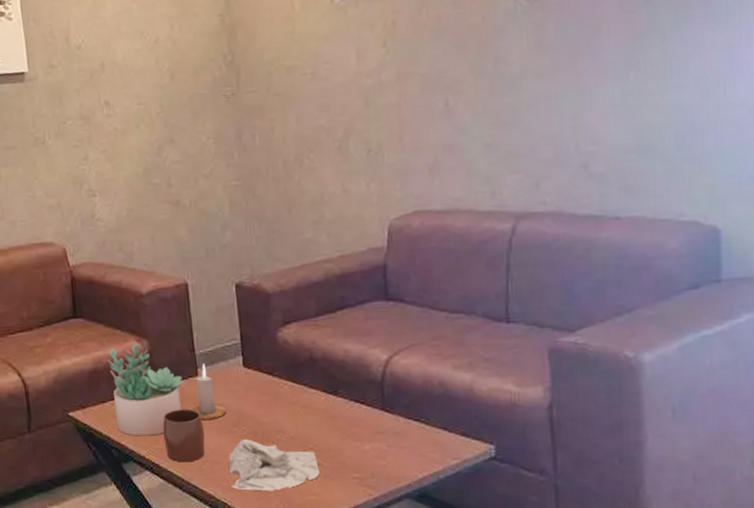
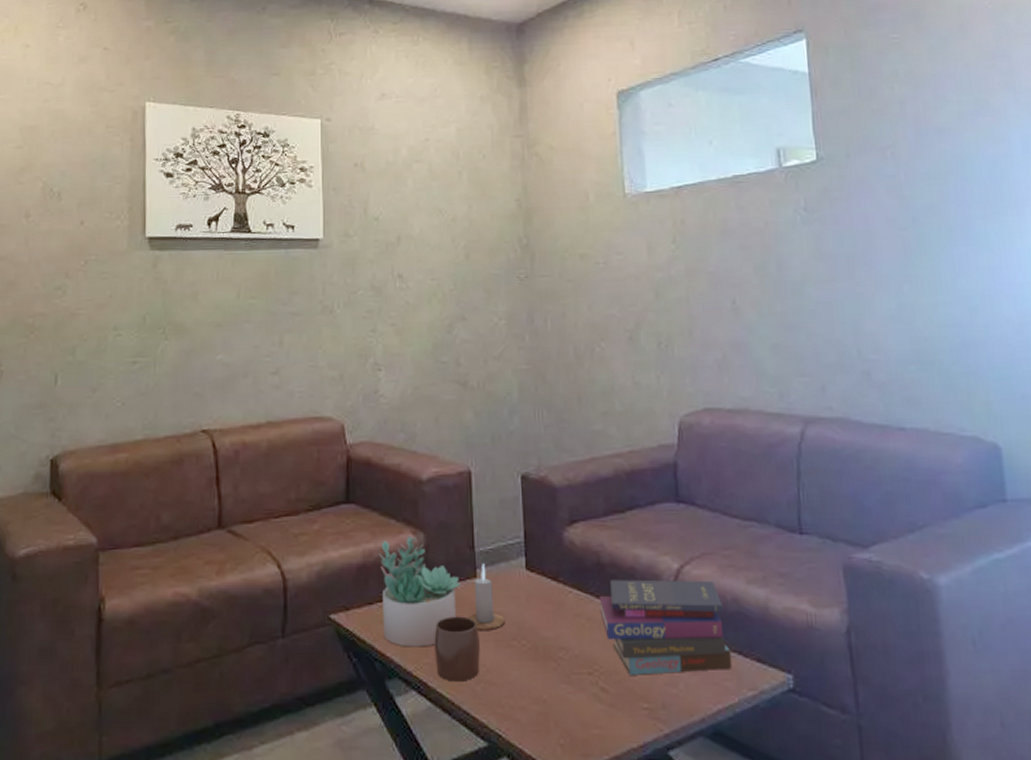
tissue: present [229,439,320,491] -> none [506,656,605,722]
books: none [312,368,438,451] -> present [599,579,732,675]

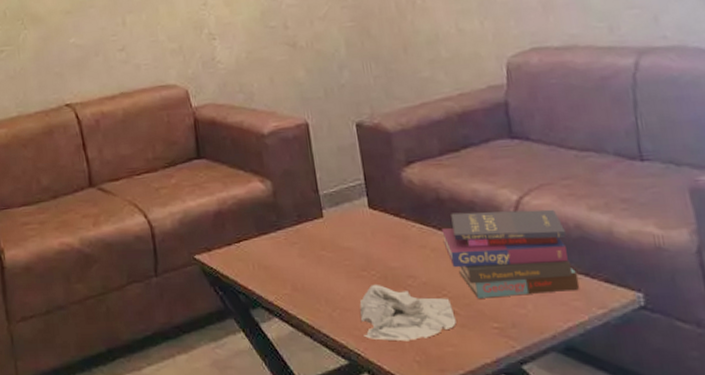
succulent plant: present [378,536,462,647] -> none [231,184,310,281]
mug: present [434,616,480,682] -> none [289,252,335,309]
candle: present [467,564,505,630] -> none [318,205,354,263]
tissue: none [506,656,605,722] -> present [359,285,457,342]

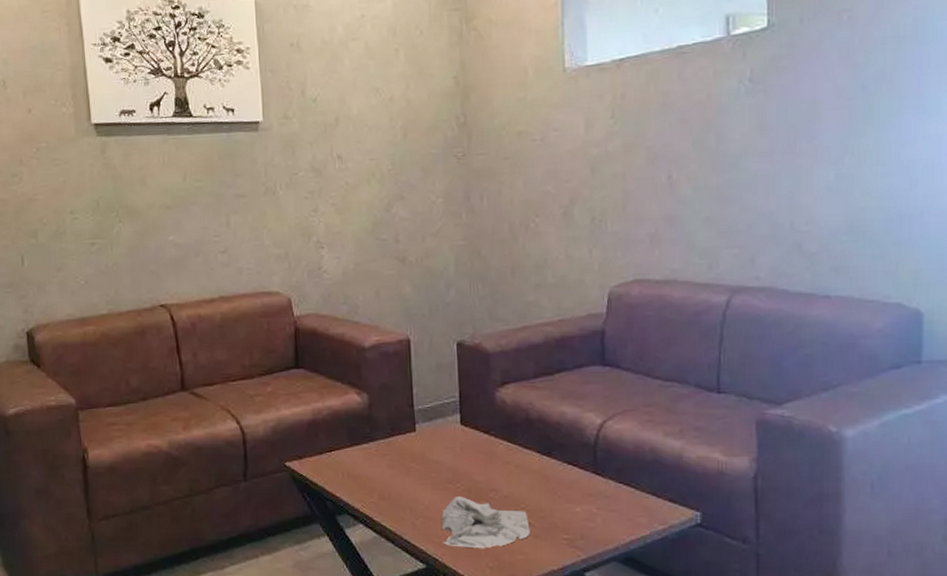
books: present [441,209,580,298] -> none [527,433,646,512]

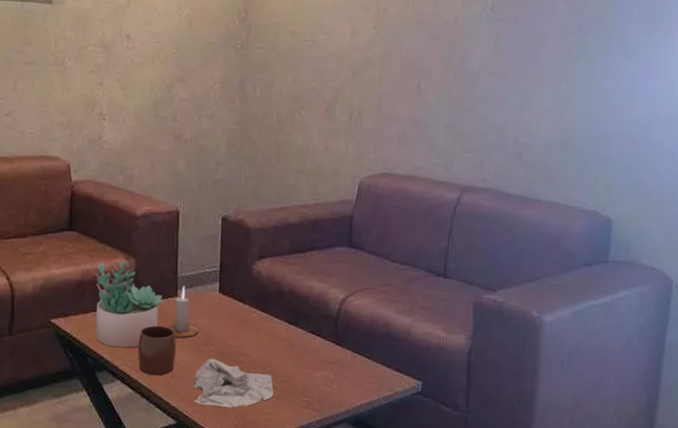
succulent plant: none [326,396,403,489] -> present [95,260,165,348]
mug: none [378,464,419,517] -> present [138,325,176,376]
candle: none [407,420,442,475] -> present [167,286,199,338]

